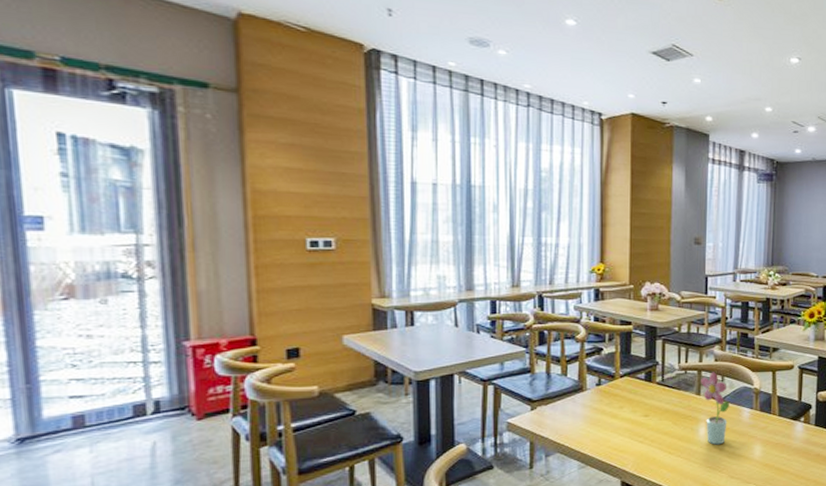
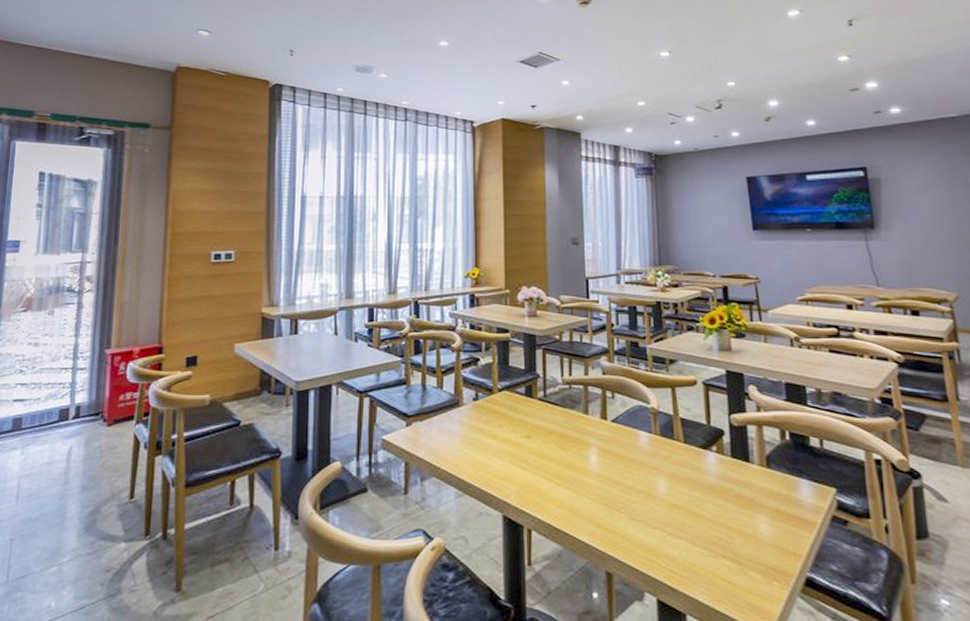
potted flower: present [701,372,729,445] -> none [588,387,623,476]

